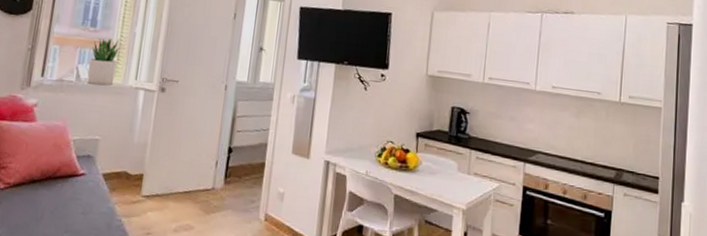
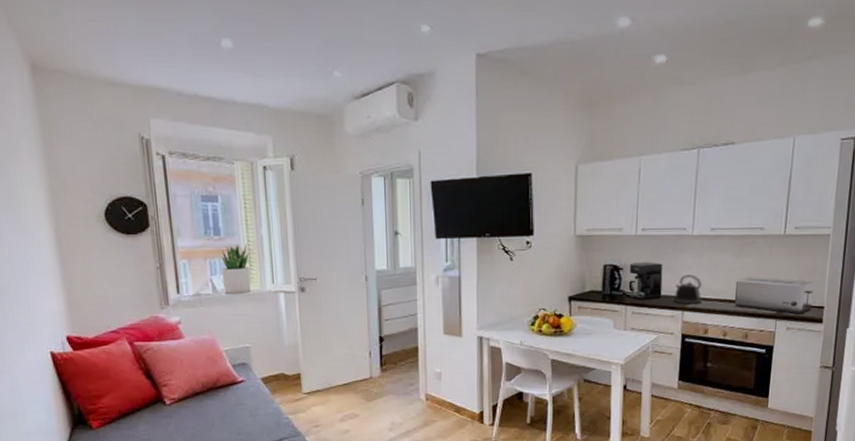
coffee maker: none [470,108,507,148] -> present [625,261,663,301]
kettle: none [517,126,543,159] -> present [674,273,702,306]
toaster: none [574,137,649,182] -> present [735,277,815,315]

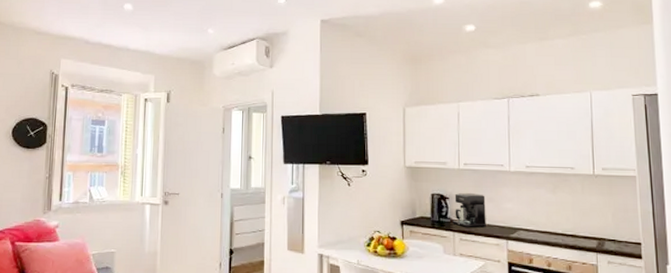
planter: present [221,243,252,295] -> none [99,160,125,205]
kettle: present [674,273,702,306] -> none [498,205,524,236]
toaster: present [735,277,815,315] -> none [553,211,630,250]

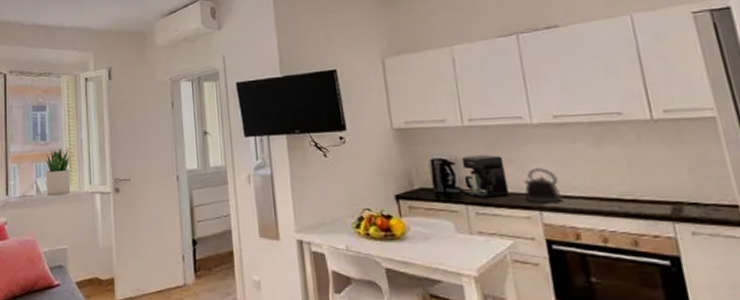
planter: none [99,160,125,205] -> present [46,147,71,197]
kettle: none [498,205,524,236] -> present [524,167,563,205]

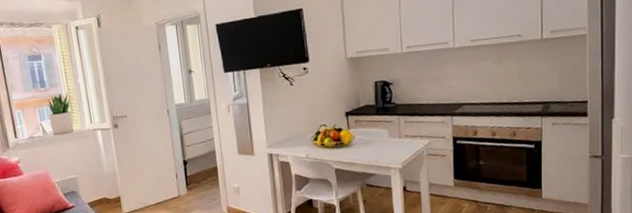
coffee maker: present [461,154,510,199] -> none [397,75,431,111]
kettle: present [524,167,563,205] -> none [442,82,469,111]

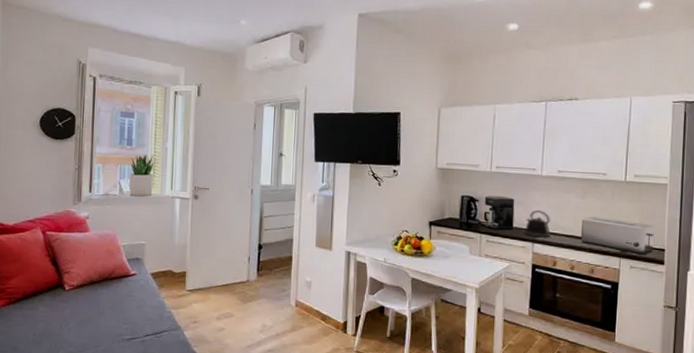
coffee maker: none [397,75,431,111] -> present [480,195,515,231]
kettle: none [442,82,469,111] -> present [525,209,550,239]
toaster: none [499,78,576,111] -> present [581,216,655,255]

